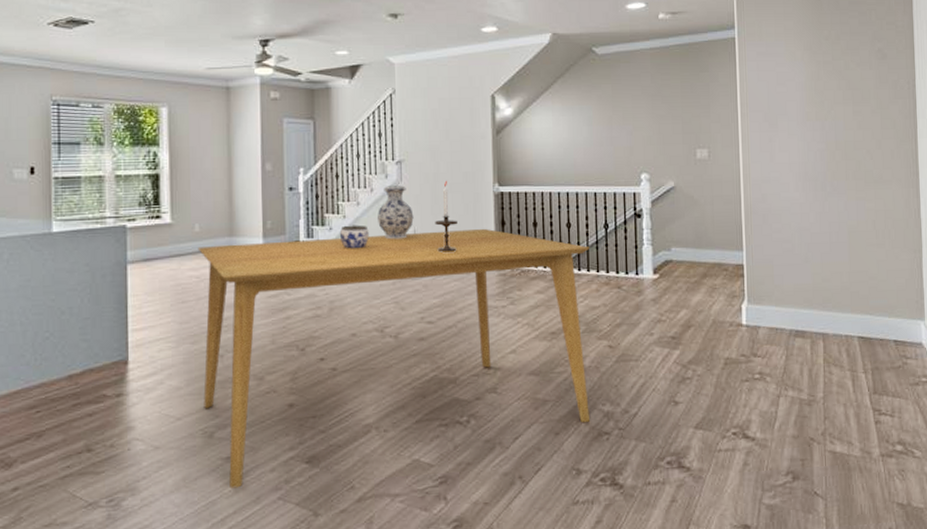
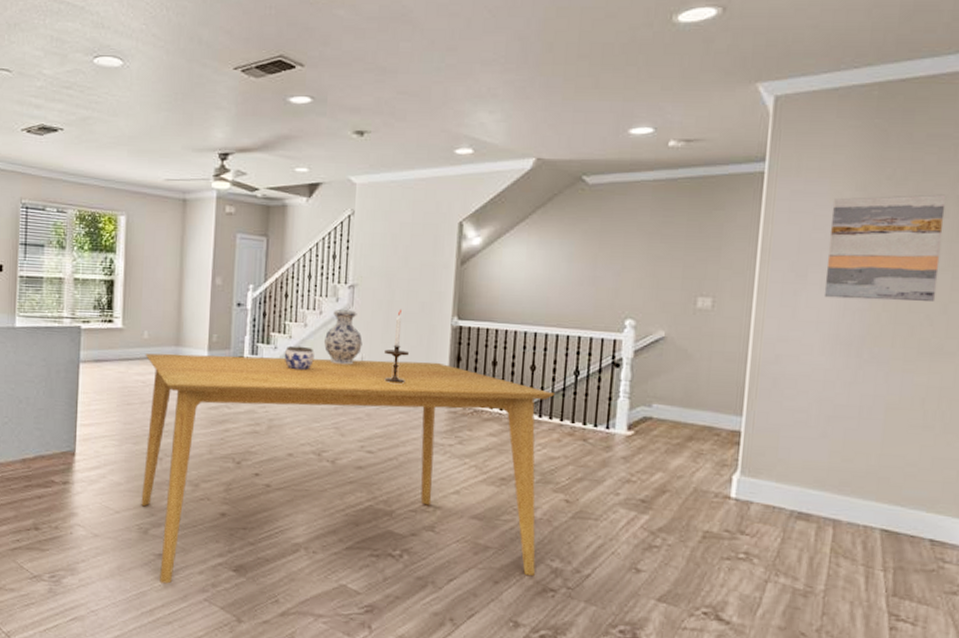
wall art: none [789,50,872,142] -> present [823,194,947,302]

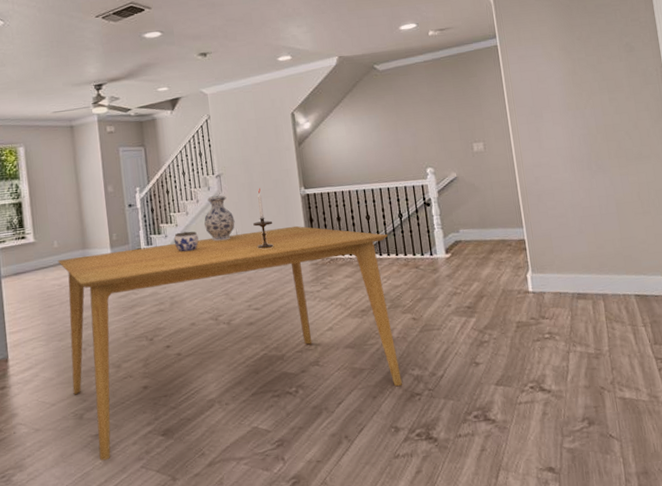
wall art: present [823,194,947,302] -> none [547,45,629,130]

